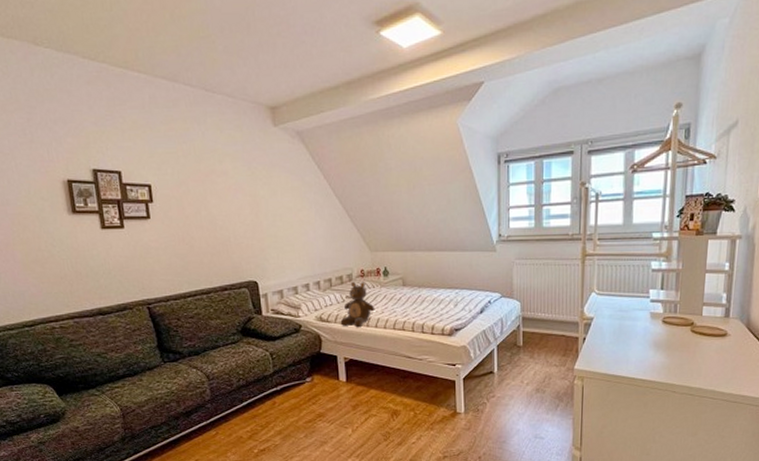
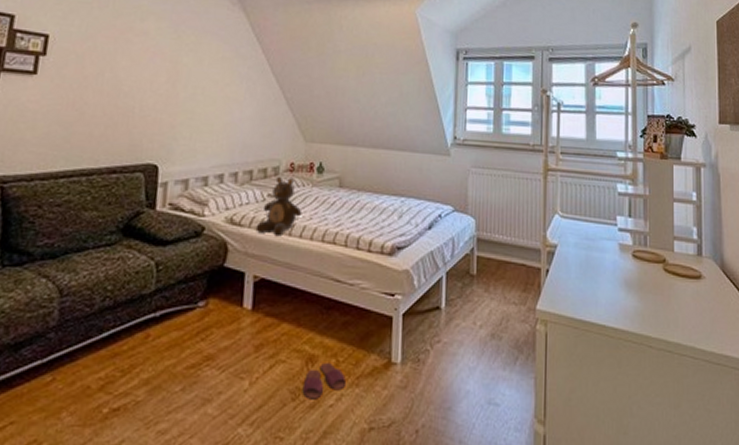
slippers: none [391,414,423,440] -> present [302,362,346,400]

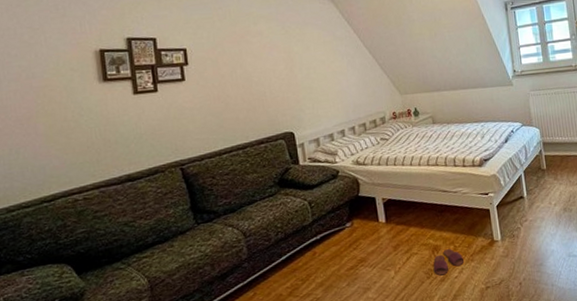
teddy bear: present [255,176,302,237] -> none [376,123,409,168]

